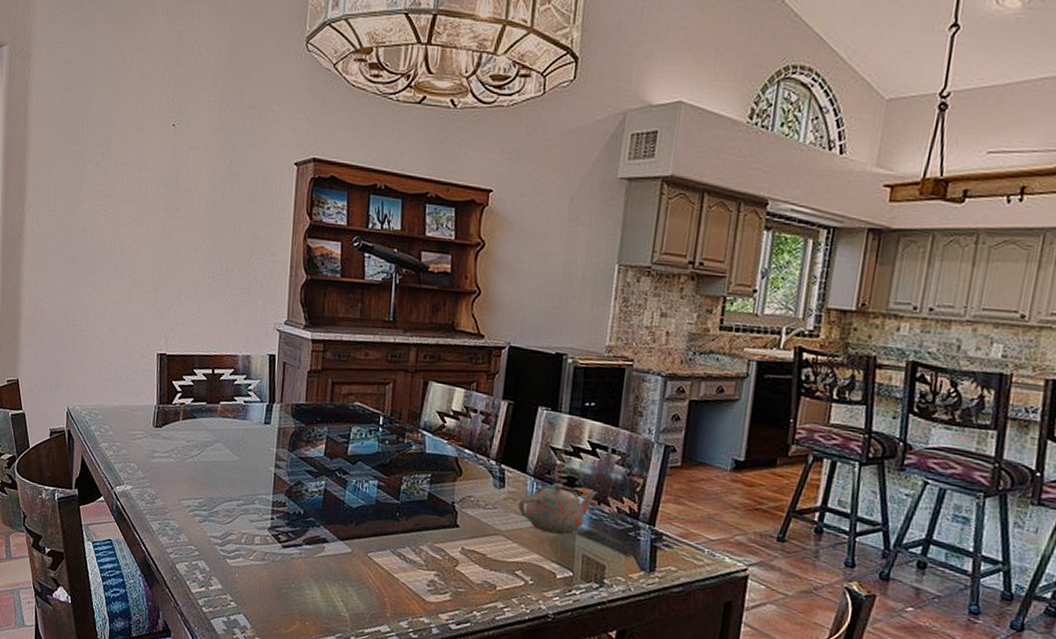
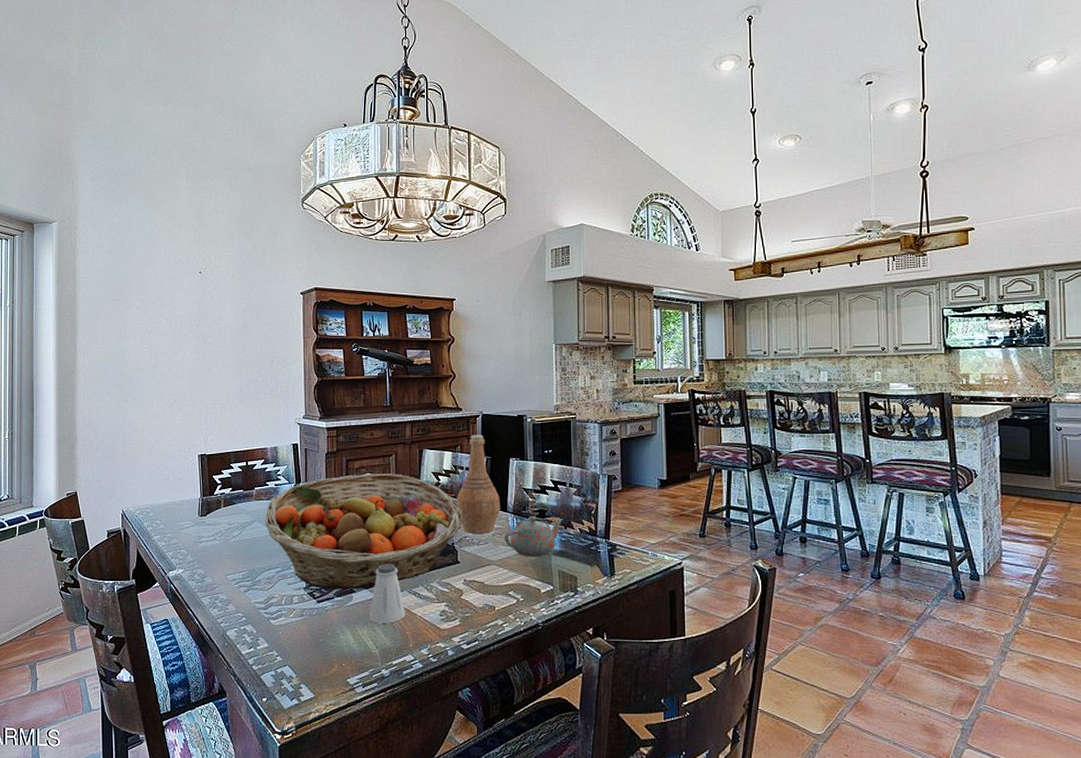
fruit basket: none [228,401,469,540] -> present [265,473,463,590]
saltshaker: none [341,514,387,585] -> present [368,564,406,623]
vase: none [462,371,520,496] -> present [456,435,500,533]

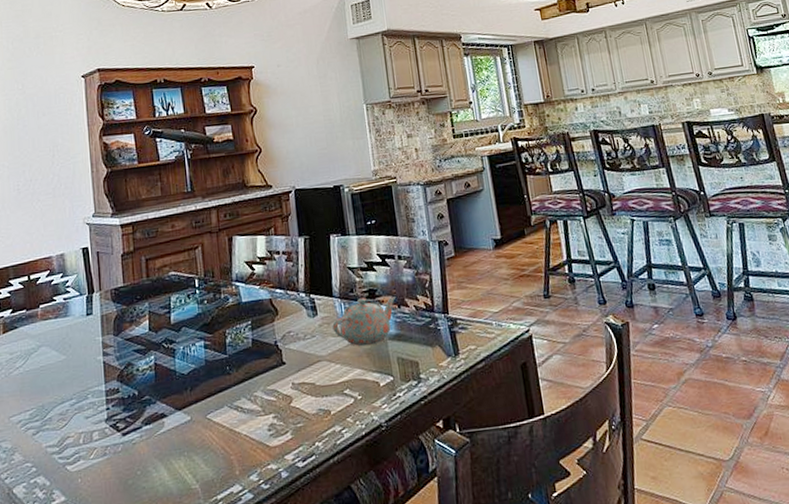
fruit basket: present [265,473,463,590] -> none [53,268,285,418]
saltshaker: present [368,564,406,623] -> none [184,376,229,451]
vase: present [456,435,500,533] -> none [274,212,325,328]

